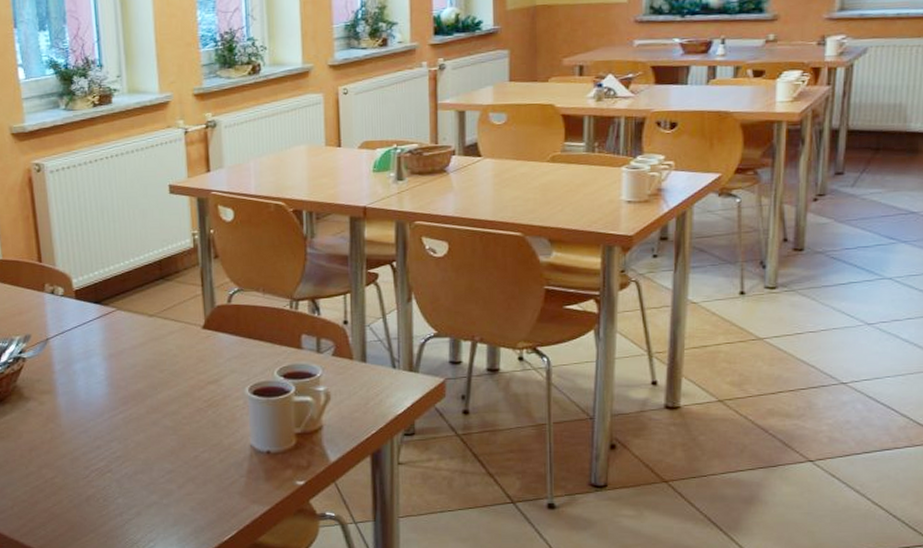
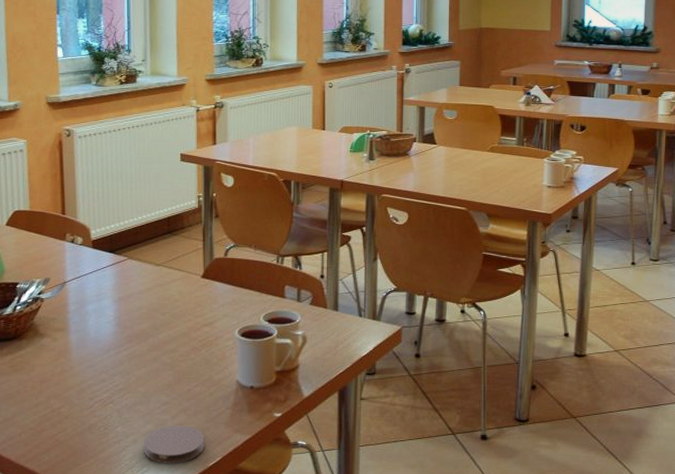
coaster: none [149,496,217,538] -> present [144,425,204,464]

